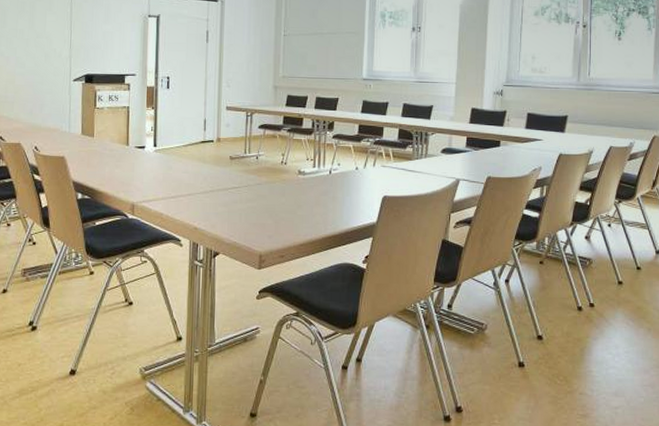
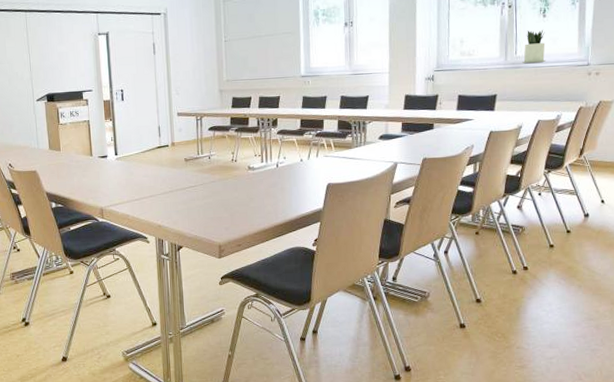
planter: none [595,52,620,87] -> present [522,29,546,64]

